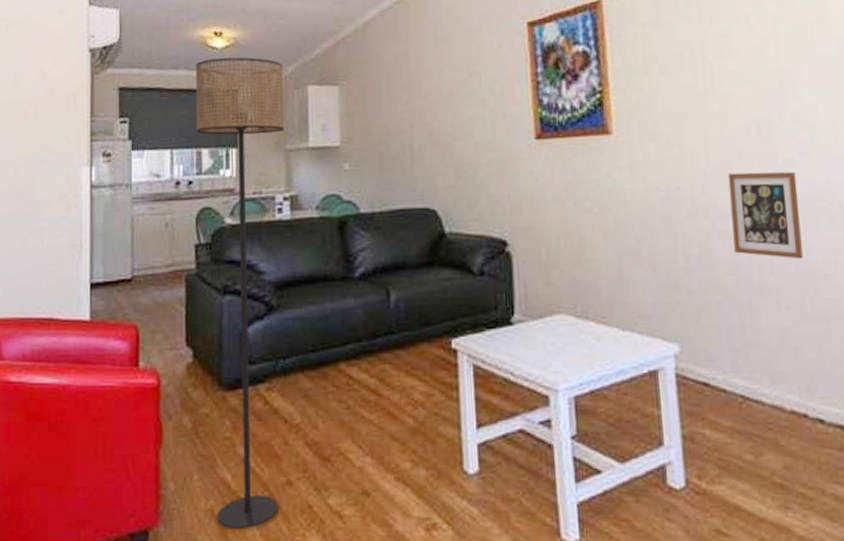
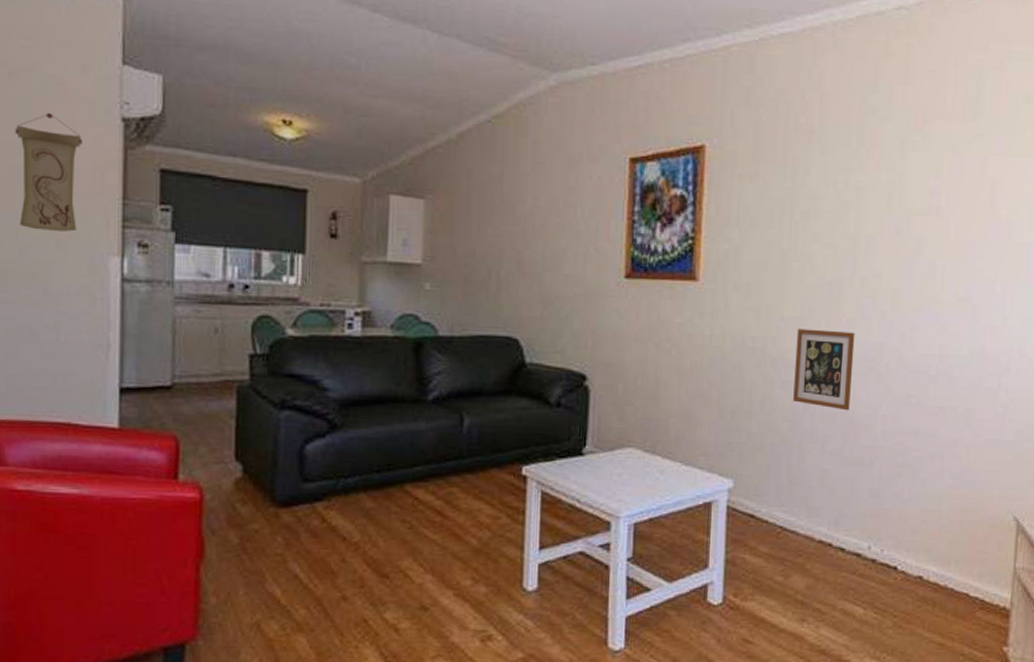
wall scroll: none [11,52,60,151] -> present [15,112,82,232]
floor lamp: present [195,57,284,530] -> none [256,150,363,642]

